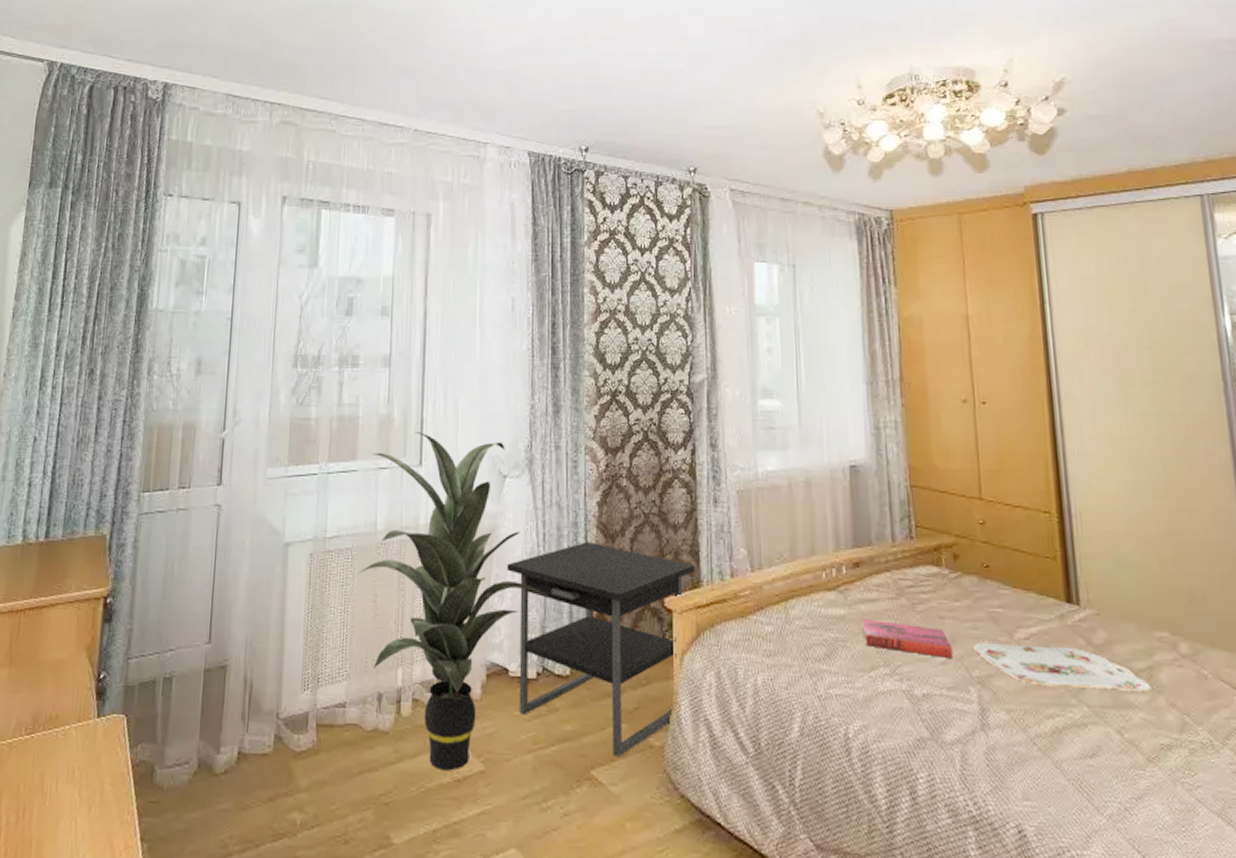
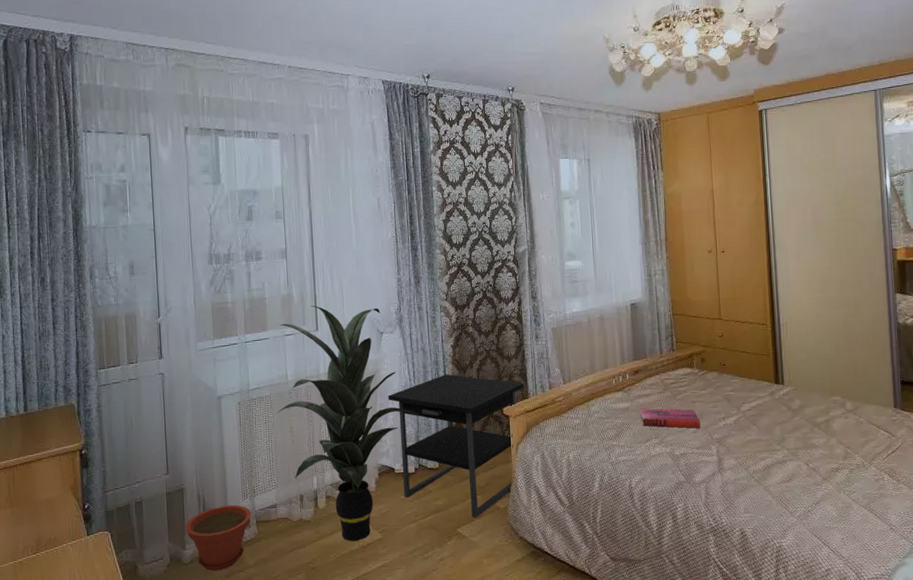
plant pot: none [223,696,312,791] -> present [185,504,252,571]
serving tray: present [972,642,1151,691] -> none [714,412,828,440]

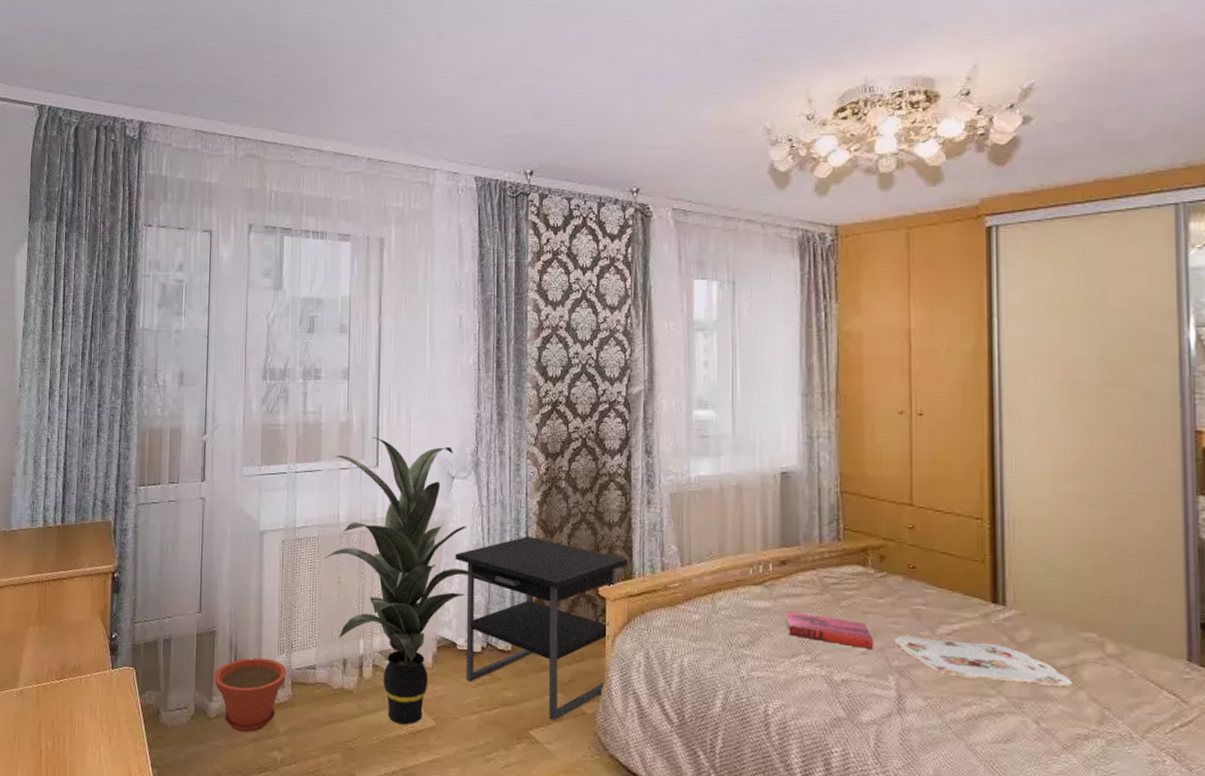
serving tray: none [714,412,828,440] -> present [894,636,1073,686]

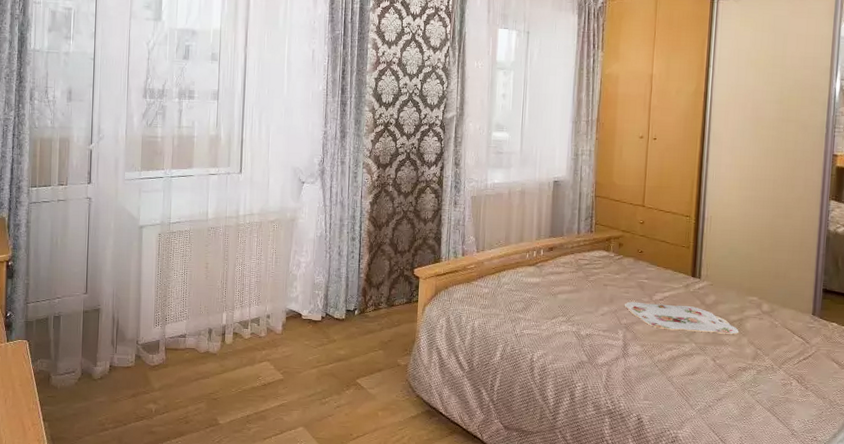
plant pot: present [214,657,287,733] -> none [98,329,162,390]
indoor plant: present [325,437,493,724] -> none [195,149,332,378]
nightstand: present [455,537,628,721] -> none [302,230,438,372]
hardback book: present [786,611,873,650] -> none [550,285,610,312]

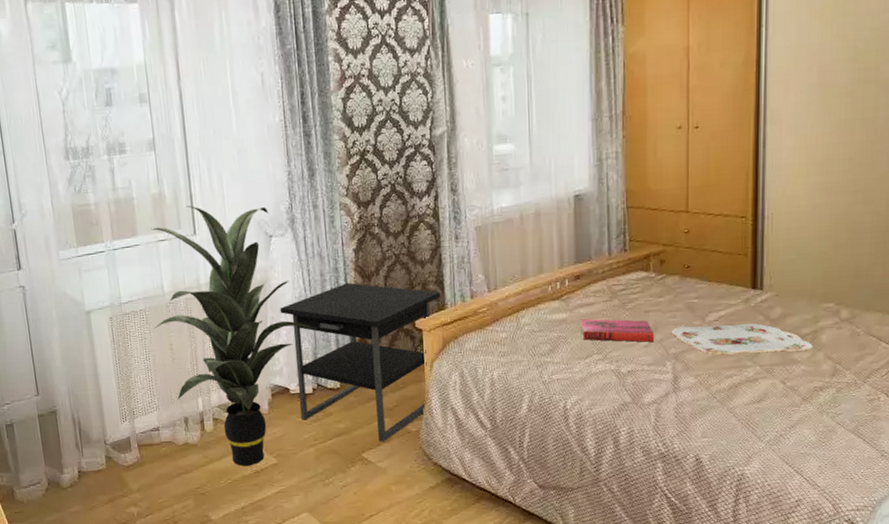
indoor plant: none [195,149,332,378] -> present [151,206,318,466]
nightstand: none [302,230,438,372] -> present [280,283,441,443]
hardback book: none [550,285,610,312] -> present [580,318,654,343]

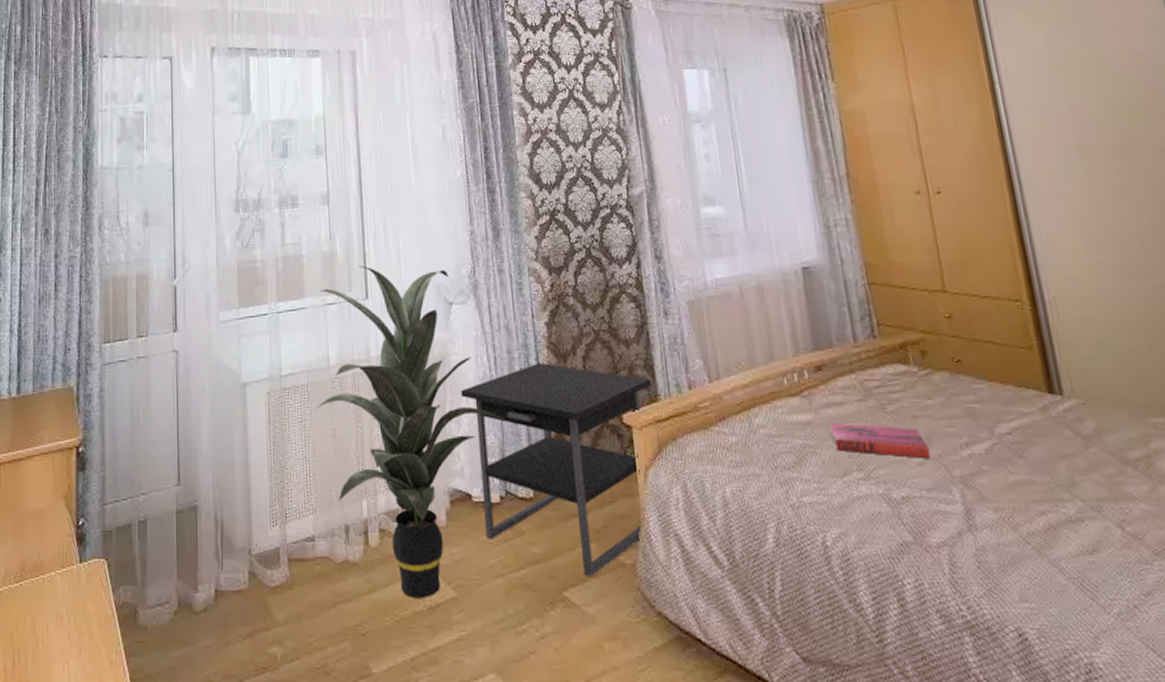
serving tray: present [671,323,813,355] -> none [950,439,1151,482]

